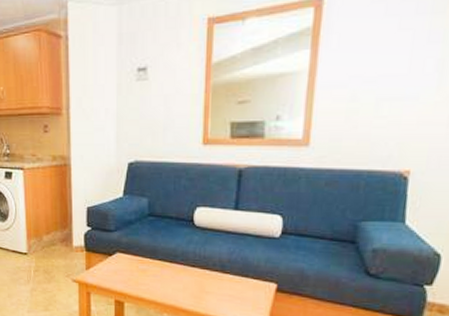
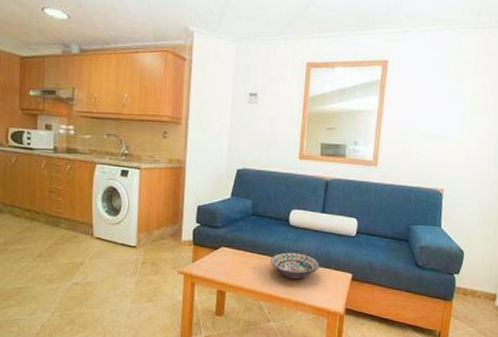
decorative bowl: none [173,258,234,290] -> present [270,252,320,280]

